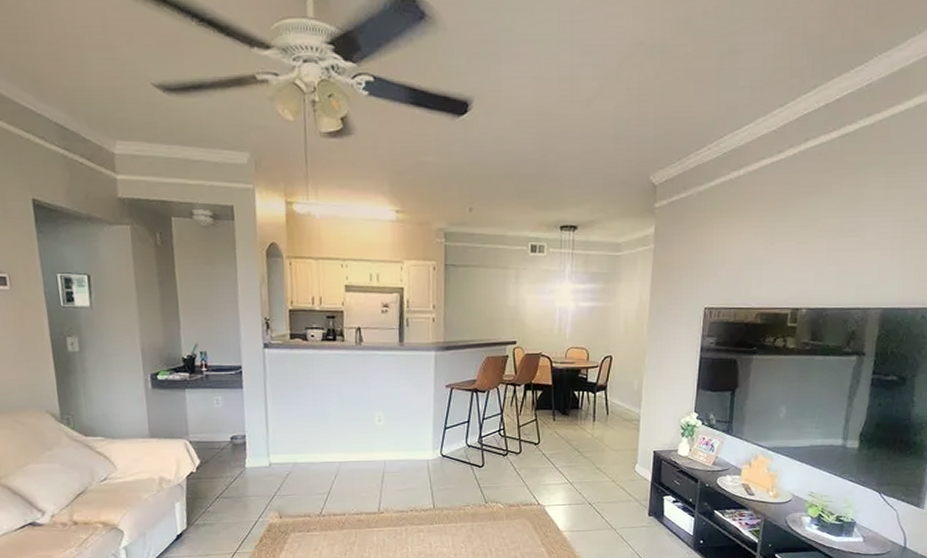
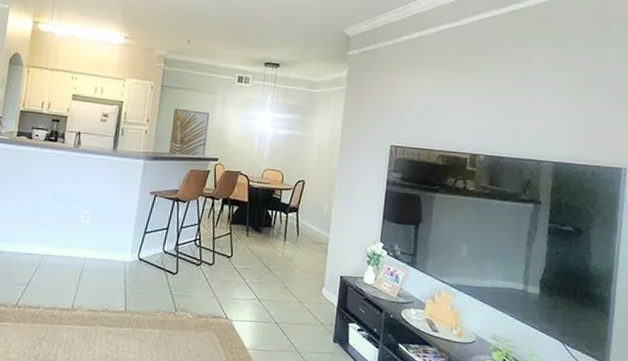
wall art: none [461,290,503,344] -> present [168,109,210,158]

